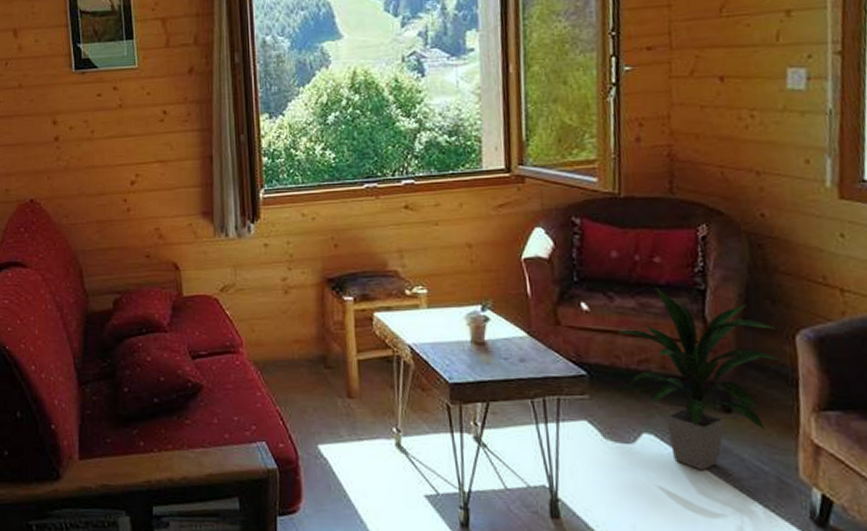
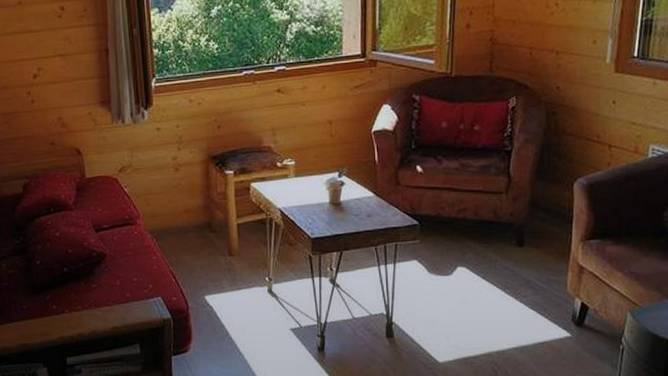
indoor plant: present [618,286,780,471] -> none [444,149,561,292]

